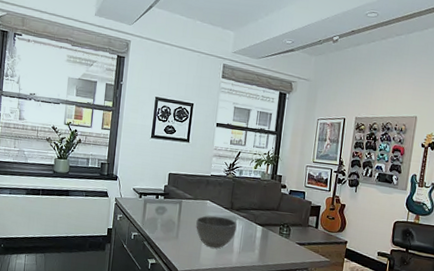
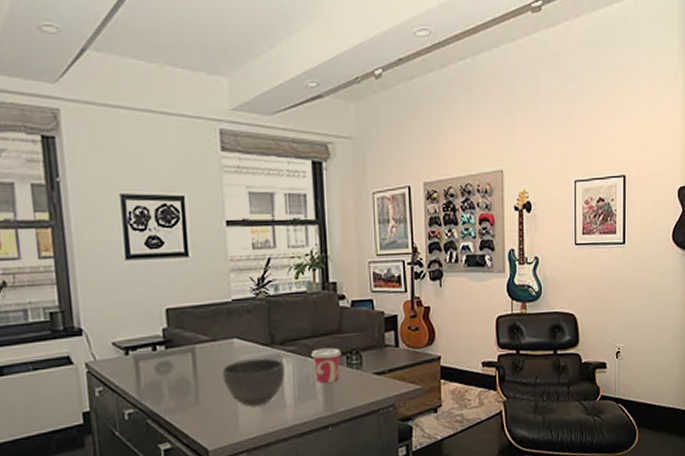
cup: none [256,218,277,243] -> present [311,347,341,383]

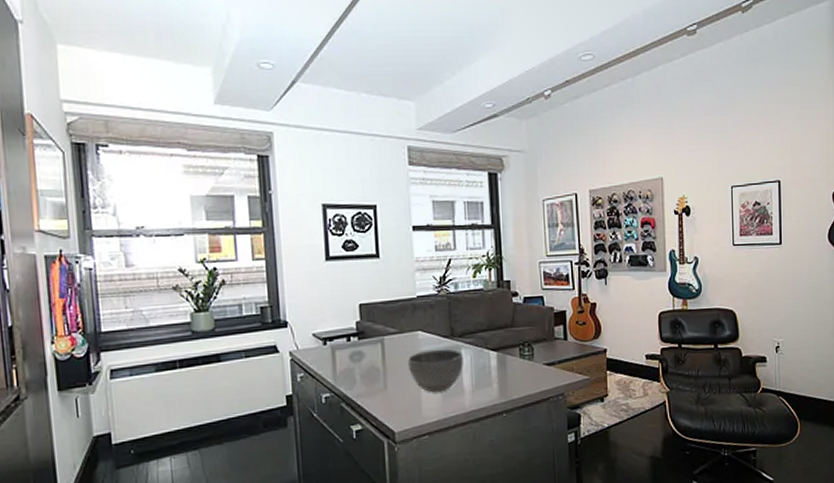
cup: present [311,347,341,383] -> none [487,340,515,372]

